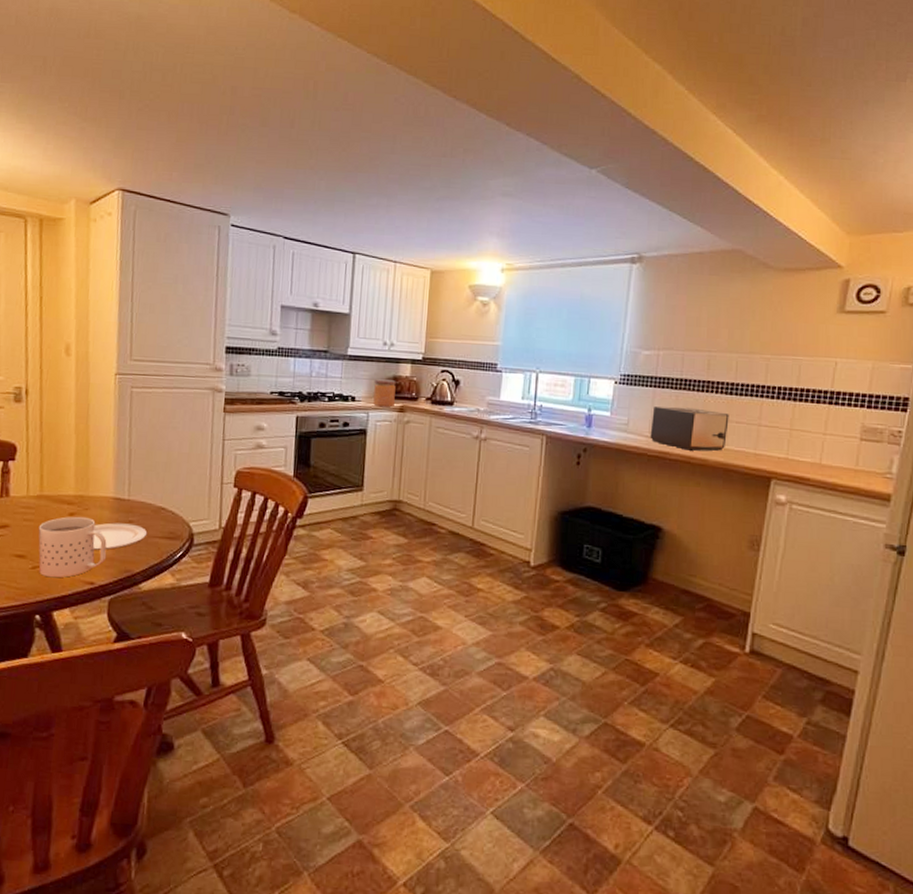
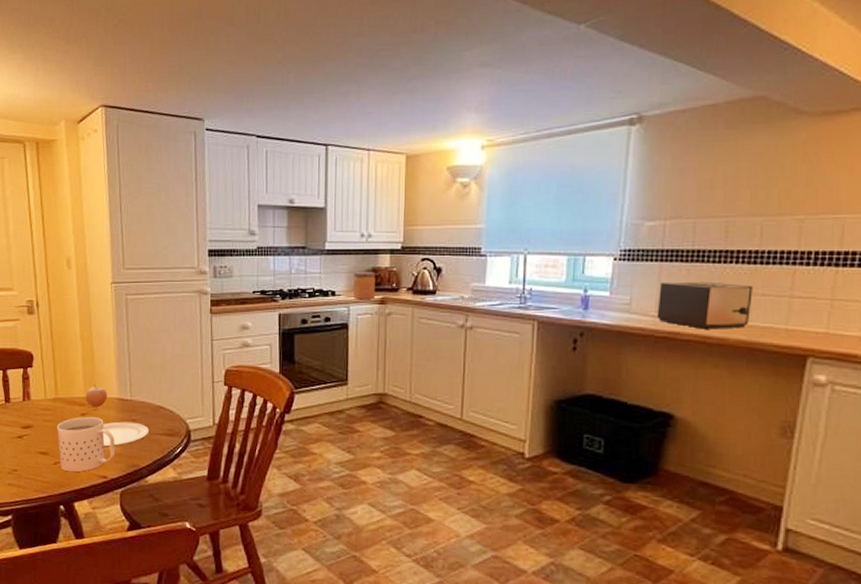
fruit: none [76,482,103,506] -> present [86,384,108,407]

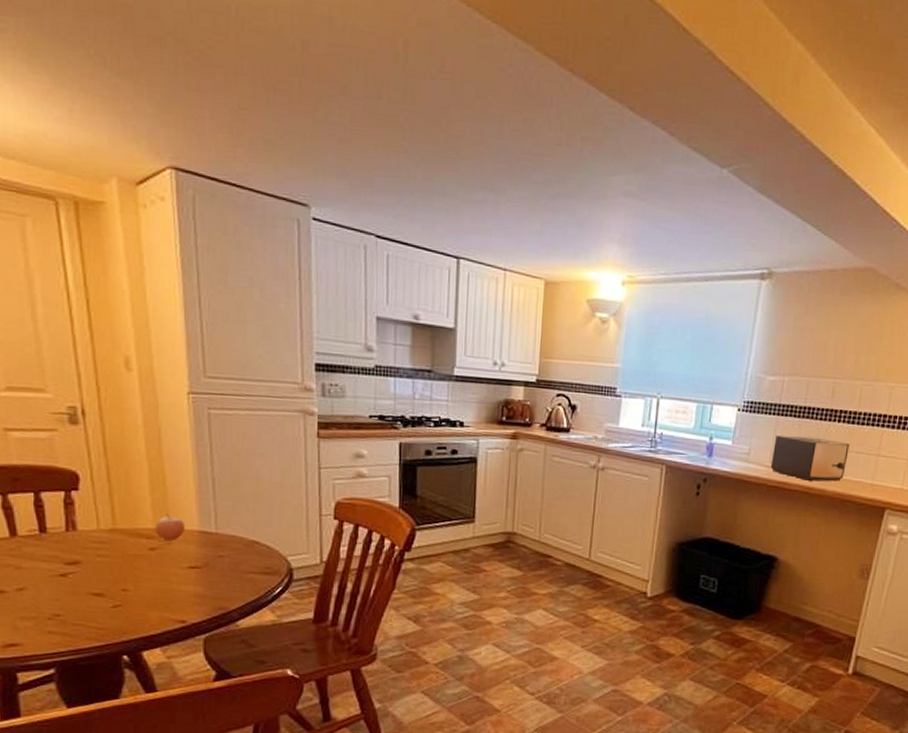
mug: present [56,416,116,473] -> none [115,551,197,617]
plate: present [103,421,150,448] -> none [179,558,241,588]
jar: present [353,272,375,299] -> none [483,403,508,433]

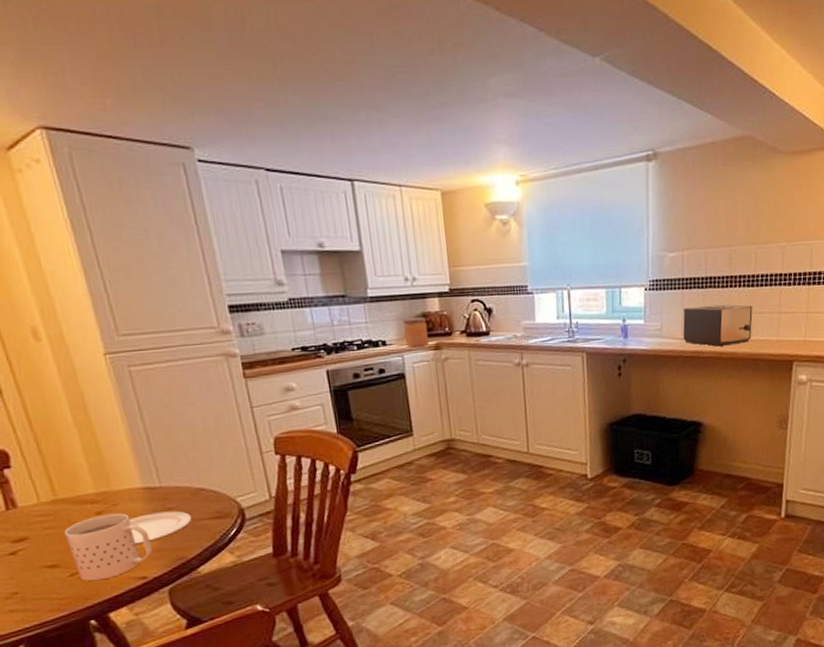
mug: none [115,551,197,617] -> present [63,513,154,582]
fruit: present [155,514,186,540] -> none [97,476,129,502]
plate: none [179,558,241,588] -> present [129,510,192,546]
jar: none [483,403,508,433] -> present [403,317,429,347]

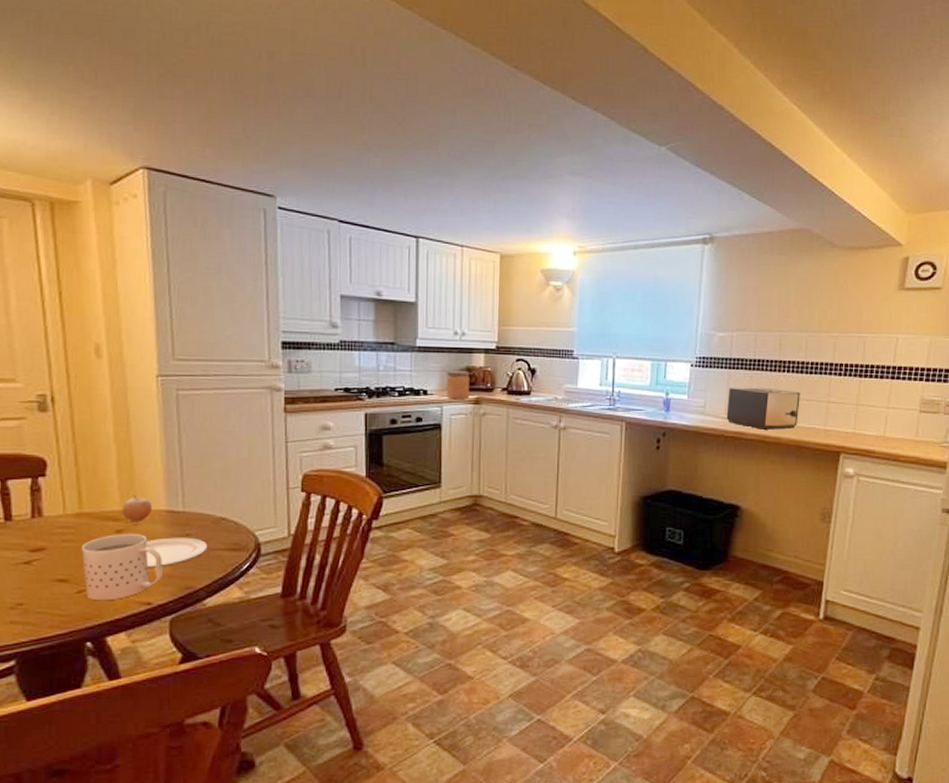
fruit: none [97,476,129,502] -> present [122,495,153,521]

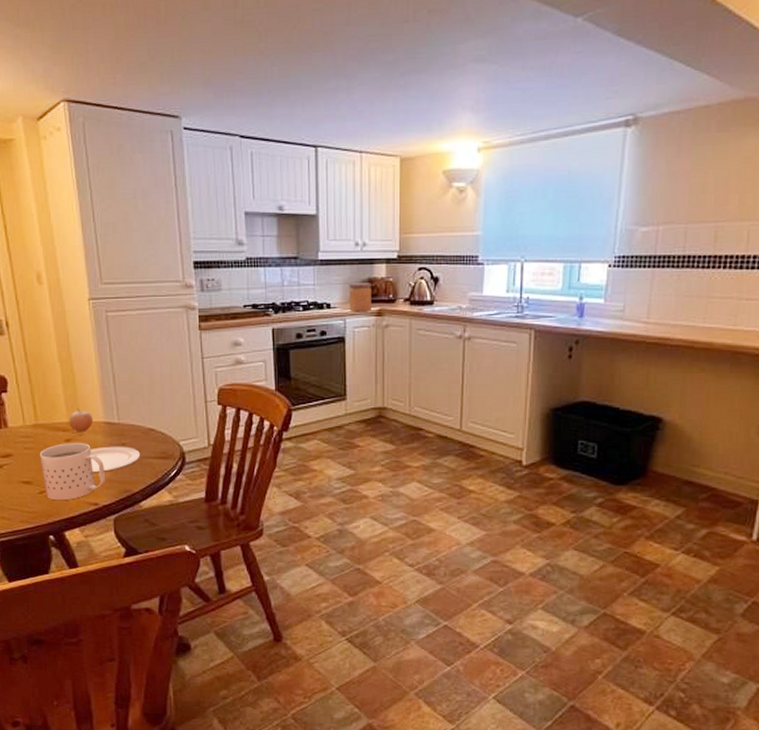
toaster: present [726,387,800,430] -> none [648,287,739,334]

